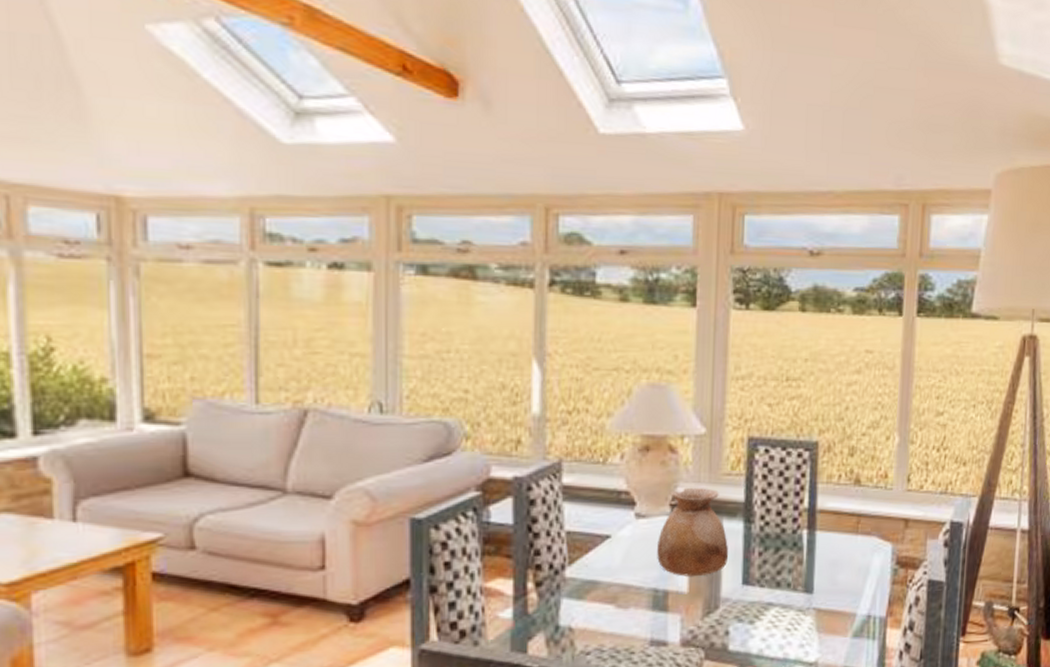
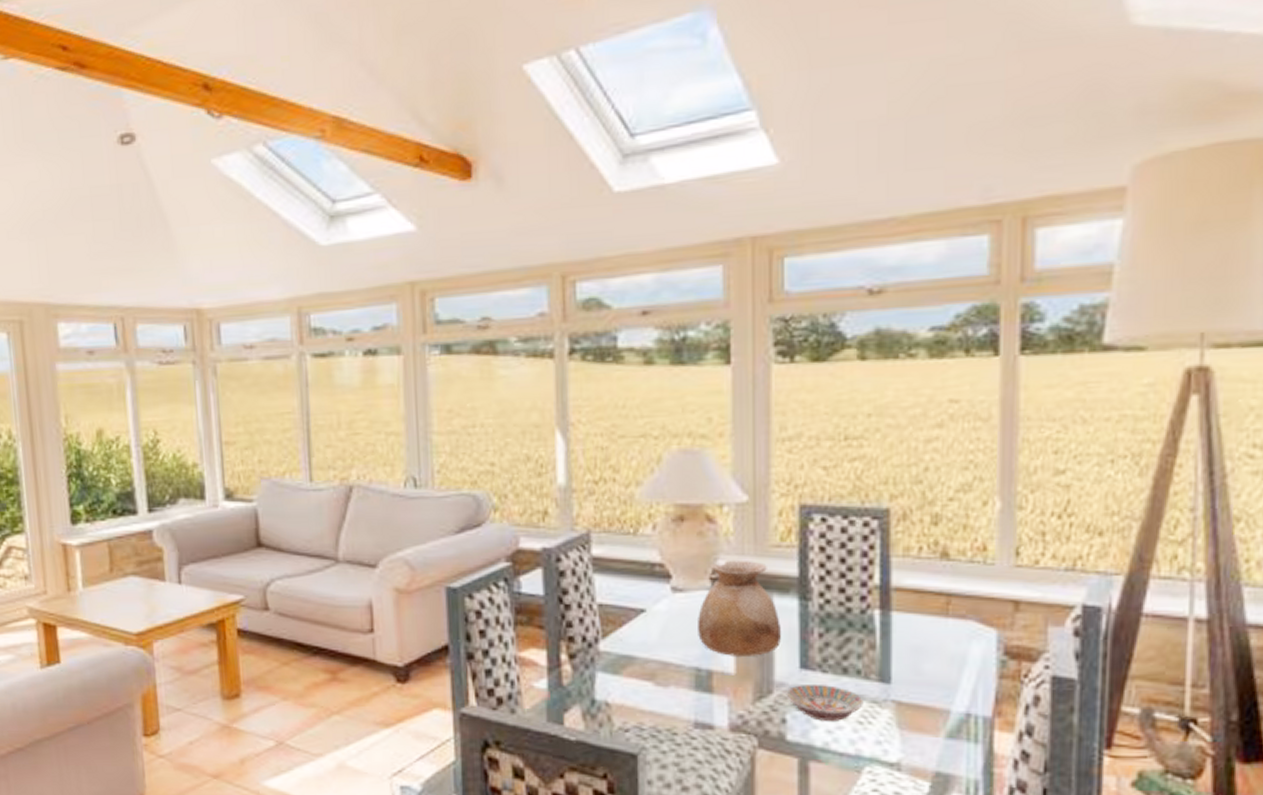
bowl: none [730,598,792,631] -> present [786,685,863,721]

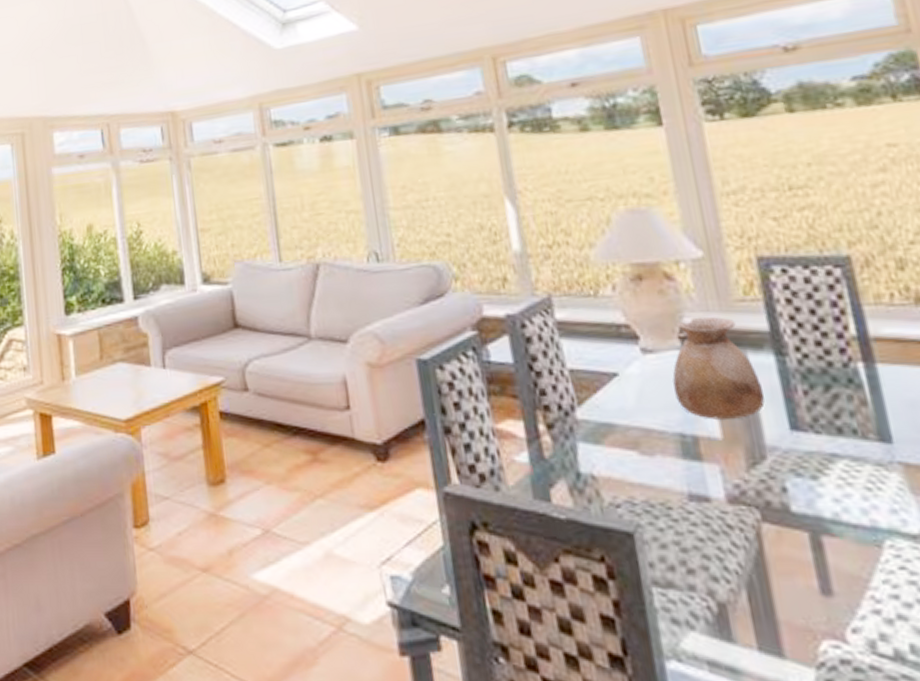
bowl: present [786,685,863,721] -> none [780,447,868,488]

